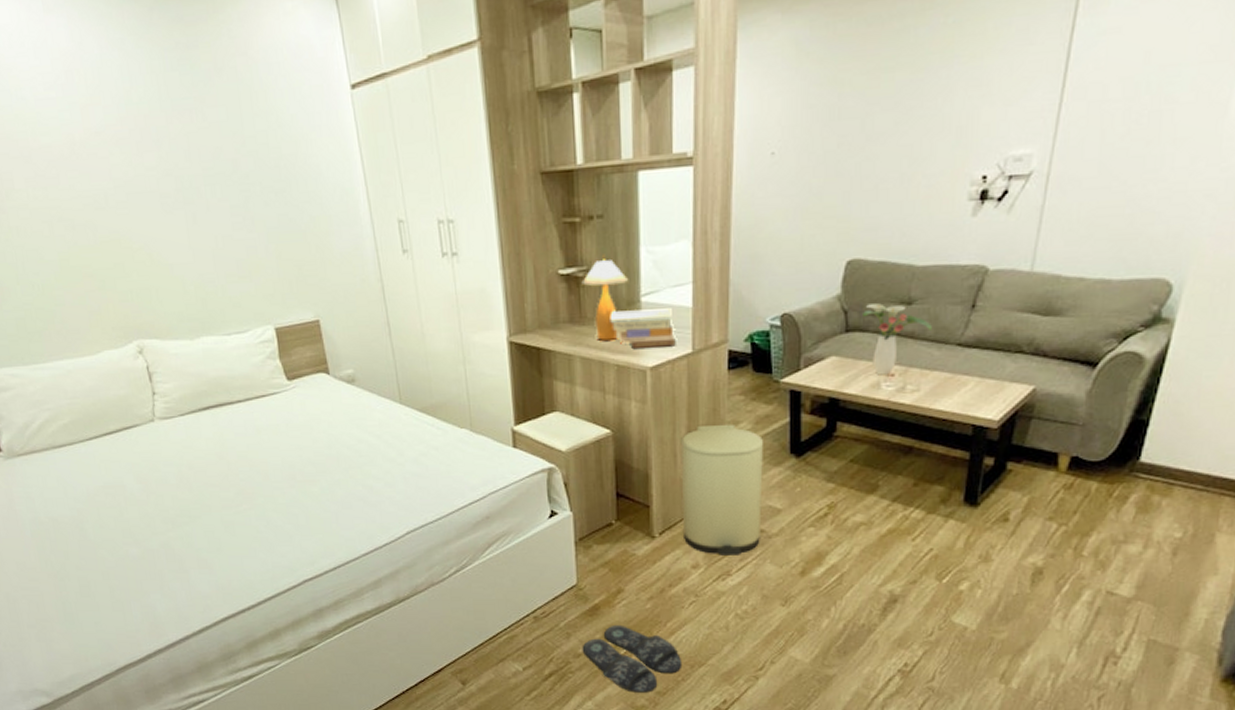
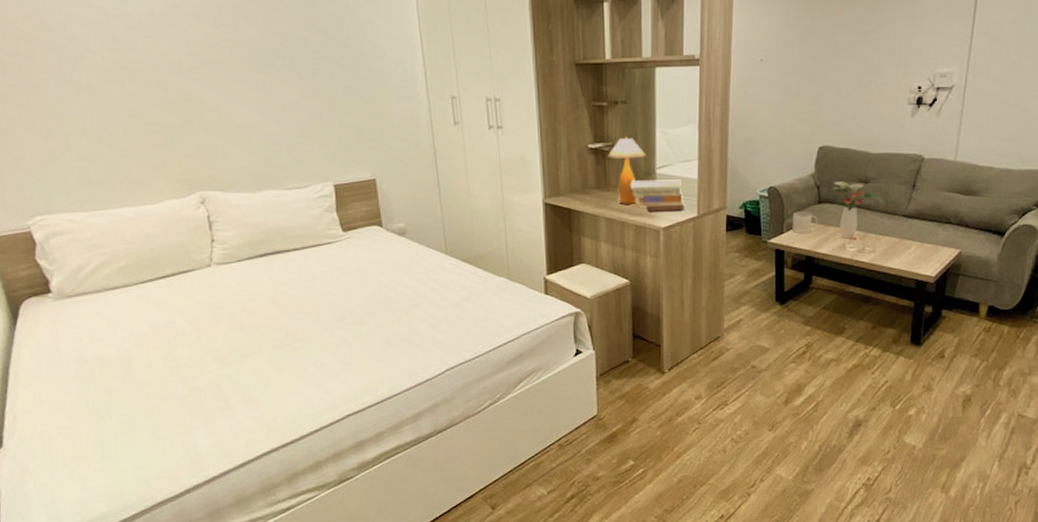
slippers: present [583,624,683,693] -> none [601,450,687,511]
pedal bin: present [681,424,763,556] -> none [688,276,754,388]
mug: none [812,342,845,371] -> present [792,211,818,234]

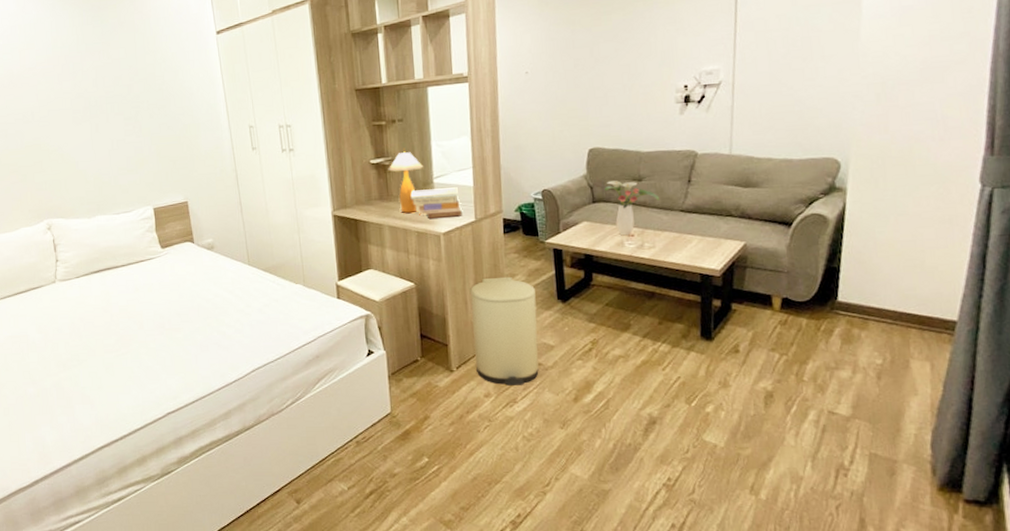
pedal bin: none [688,276,754,388] -> present [470,276,539,386]
mug: present [792,211,818,234] -> none [568,211,594,234]

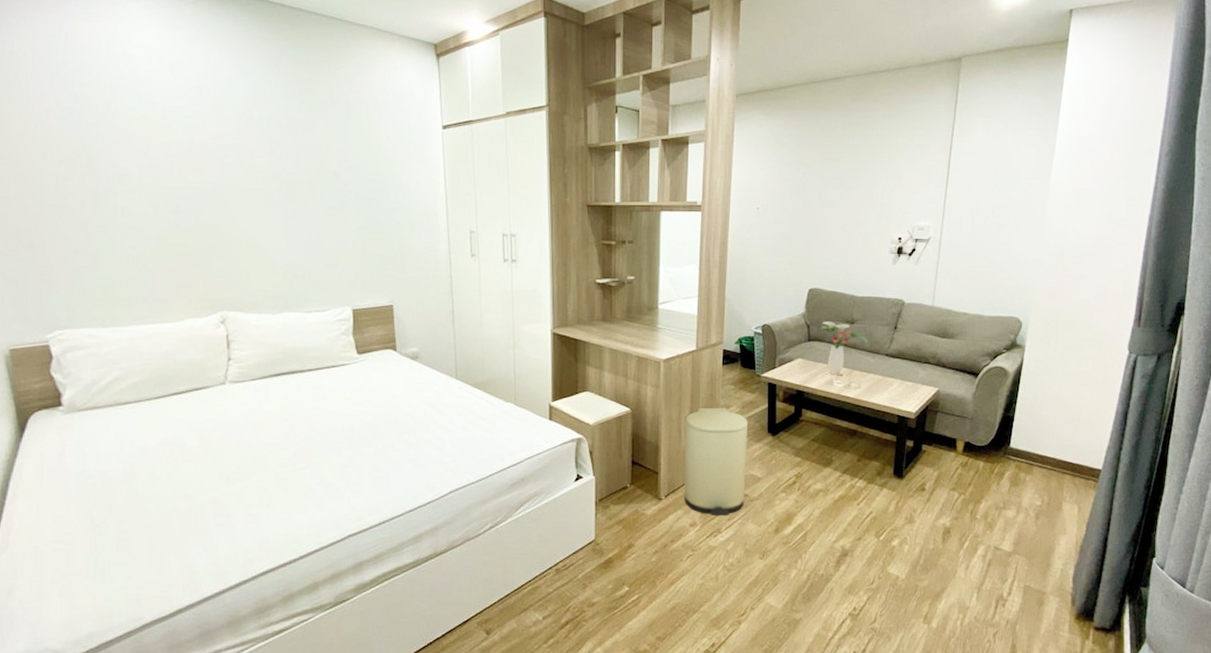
table lamp: present [388,148,424,213] -> none [613,270,650,336]
books: present [410,187,462,219] -> none [634,314,684,344]

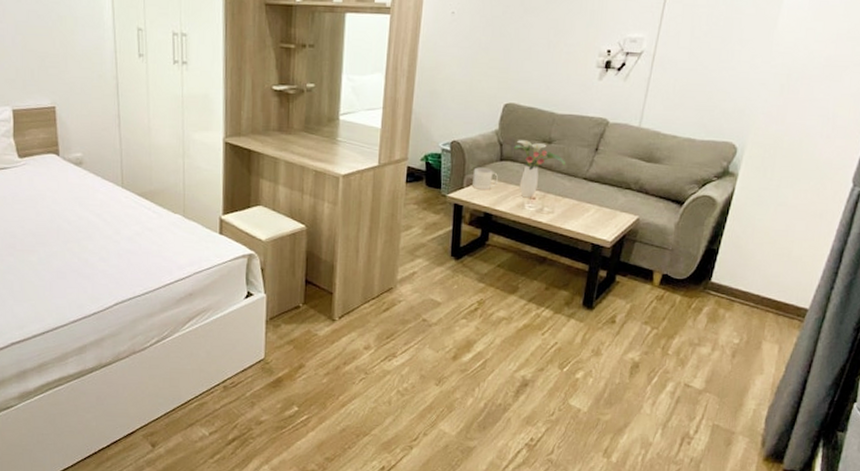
pedal bin: present [683,407,748,516] -> none [358,228,430,340]
mug: none [784,348,808,370] -> present [472,167,499,191]

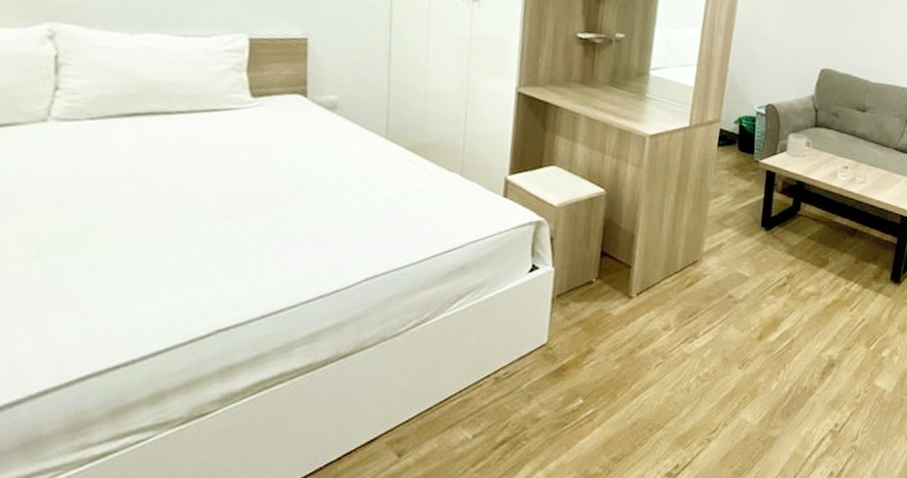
flower arrangement: present [514,140,565,199] -> none [829,106,878,168]

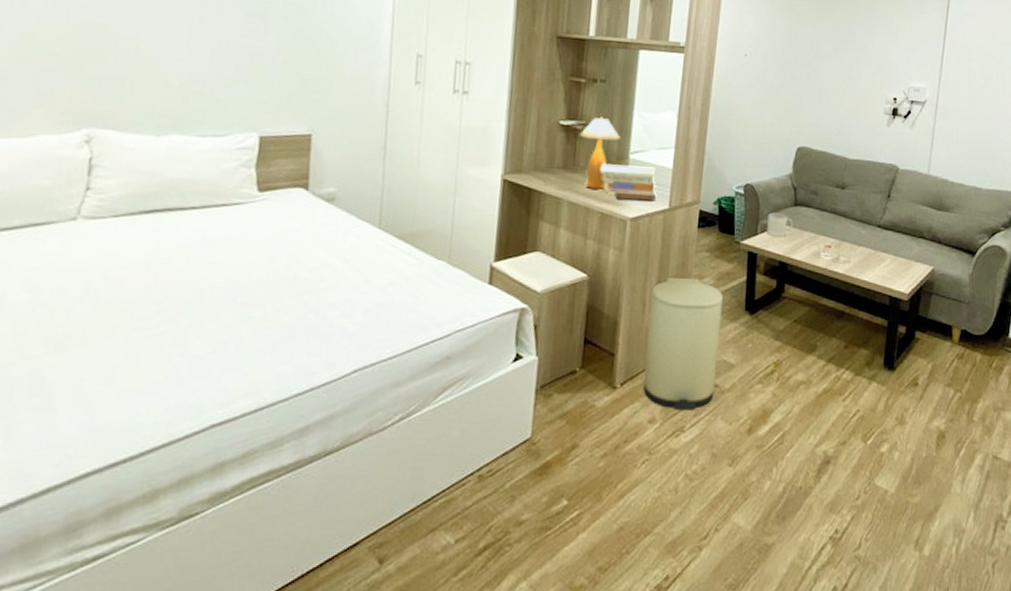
table lamp: none [597,26,642,105] -> present [579,113,621,189]
books: none [619,79,676,119] -> present [600,164,656,201]
pedal bin: none [659,194,740,319] -> present [643,278,723,410]

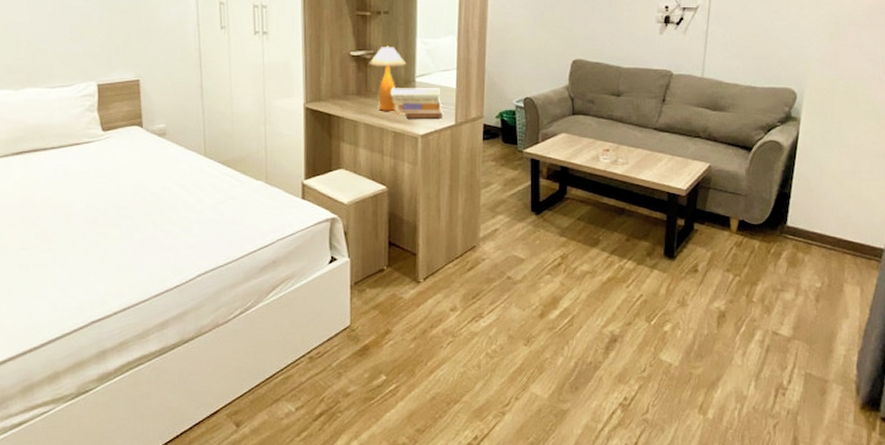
pedal bin: present [643,278,723,410] -> none [443,185,510,299]
mug: present [767,212,794,238] -> none [547,122,573,145]

